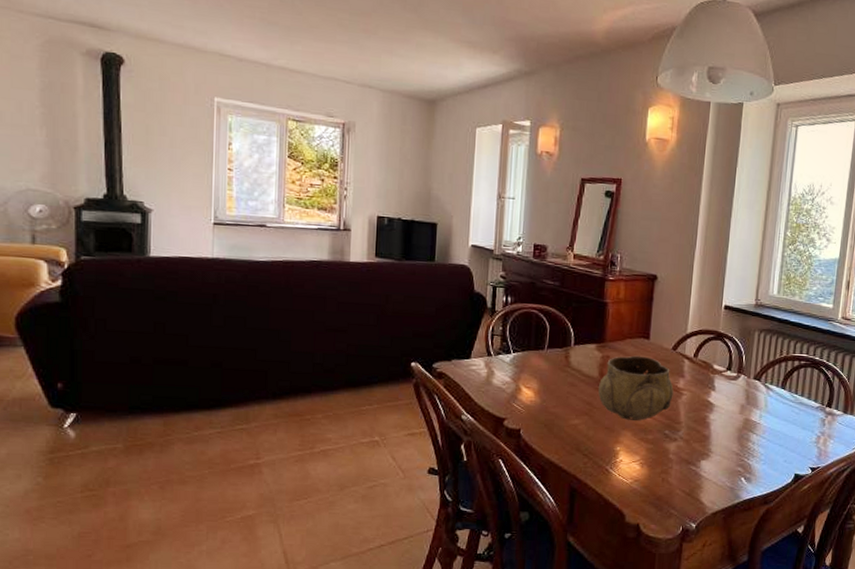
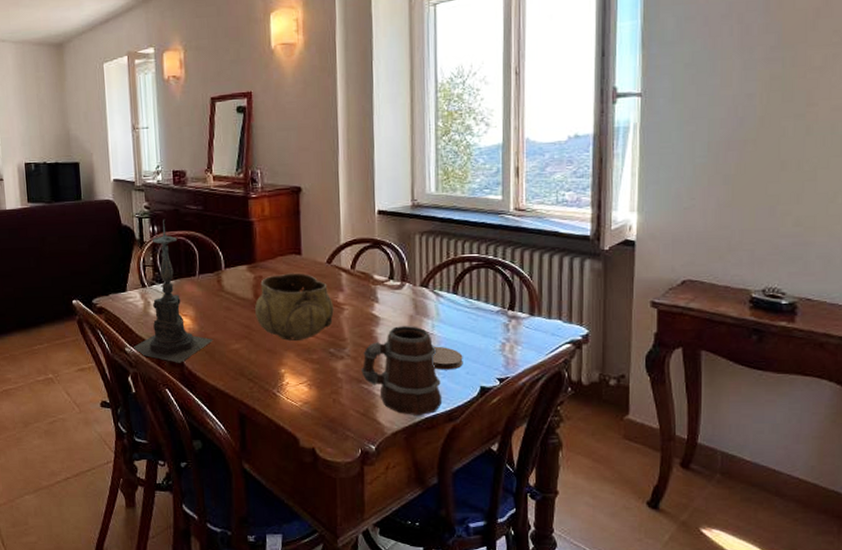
candle holder: none [468,290,554,434] -> present [131,219,214,363]
mug: none [691,414,761,497] -> present [361,326,441,415]
coaster: none [756,434,783,458] -> present [432,346,463,370]

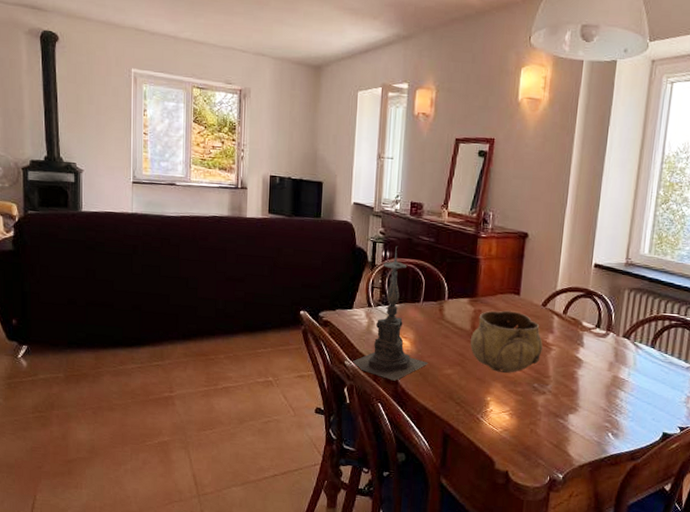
mug: present [361,326,441,415] -> none [559,370,630,452]
coaster: present [432,346,463,370] -> none [624,392,652,415]

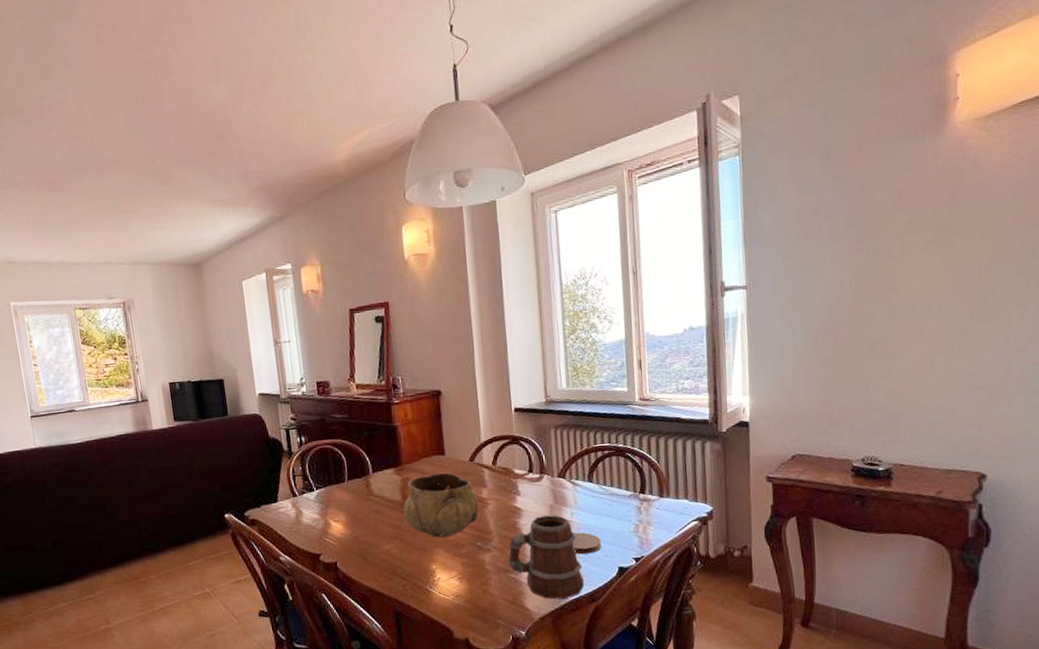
candle holder: present [351,246,429,381] -> none [286,429,366,568]
mug: none [559,370,630,452] -> present [508,515,584,599]
coaster: none [624,392,652,415] -> present [572,532,602,555]

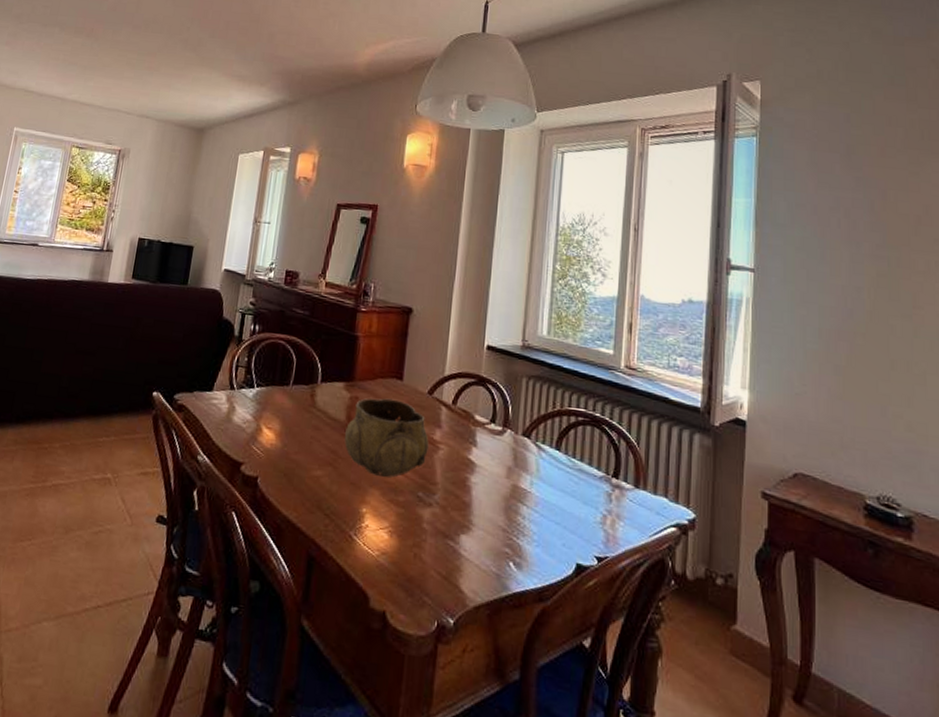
mug: present [508,515,584,599] -> none [449,477,534,589]
coaster: present [572,532,602,555] -> none [527,506,561,539]

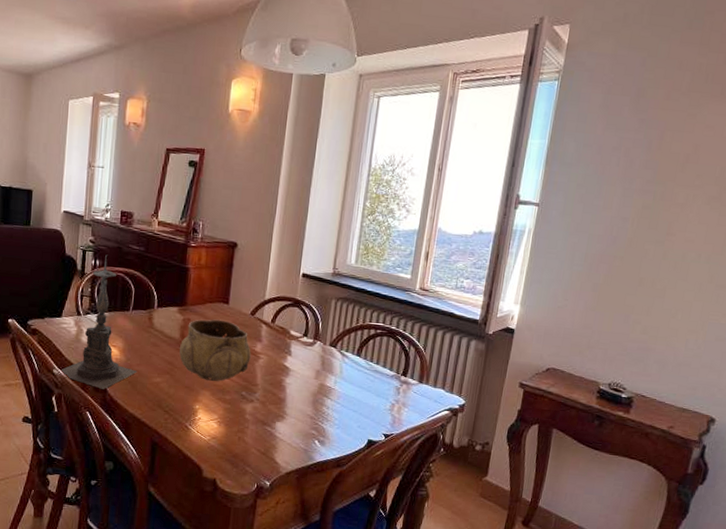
candle holder: none [204,319,295,483] -> present [59,254,138,389]

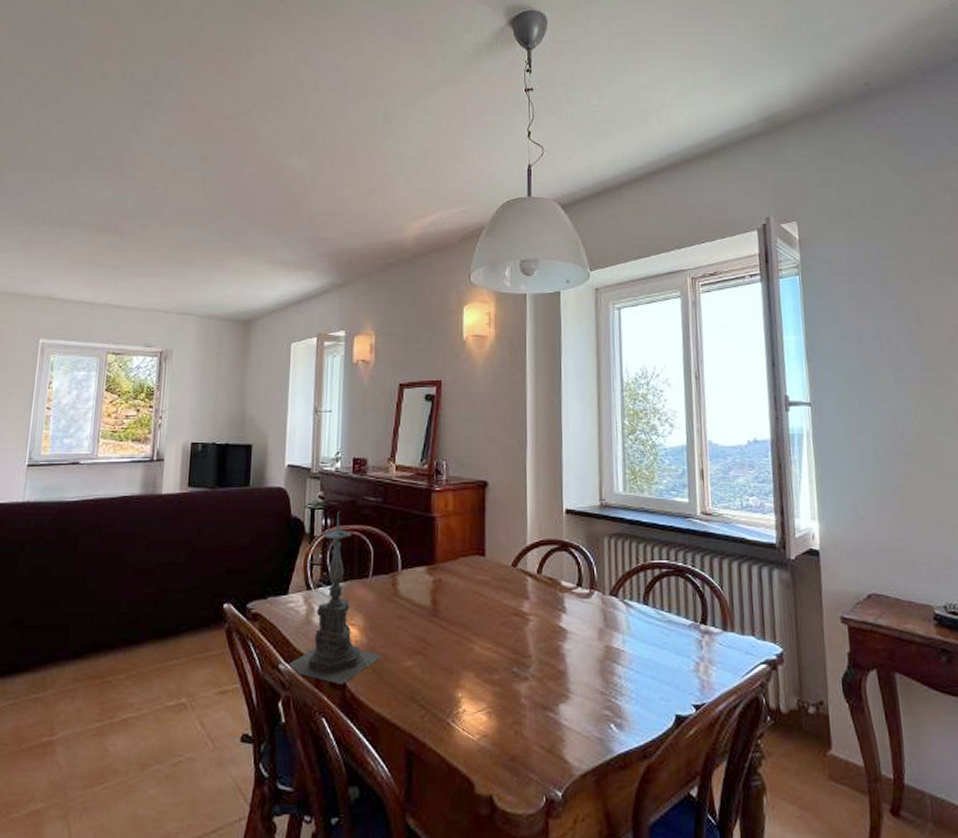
decorative bowl: present [179,319,251,382] -> none [432,576,518,657]

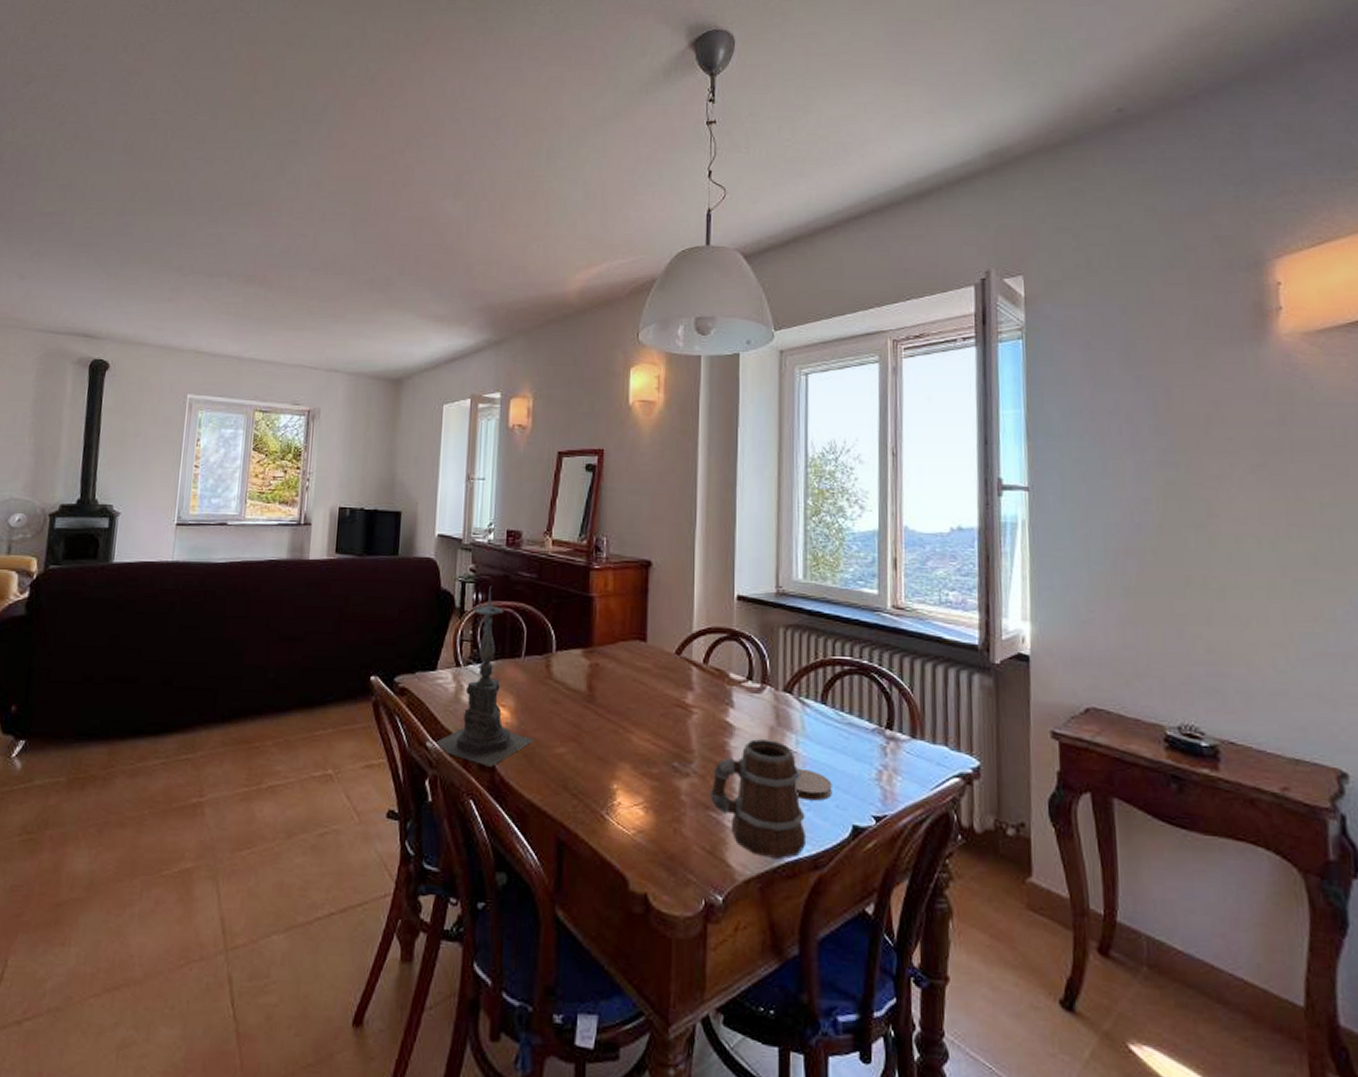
mug: none [547,641,635,751] -> present [710,739,805,859]
coaster: none [623,665,657,695] -> present [795,768,832,801]

